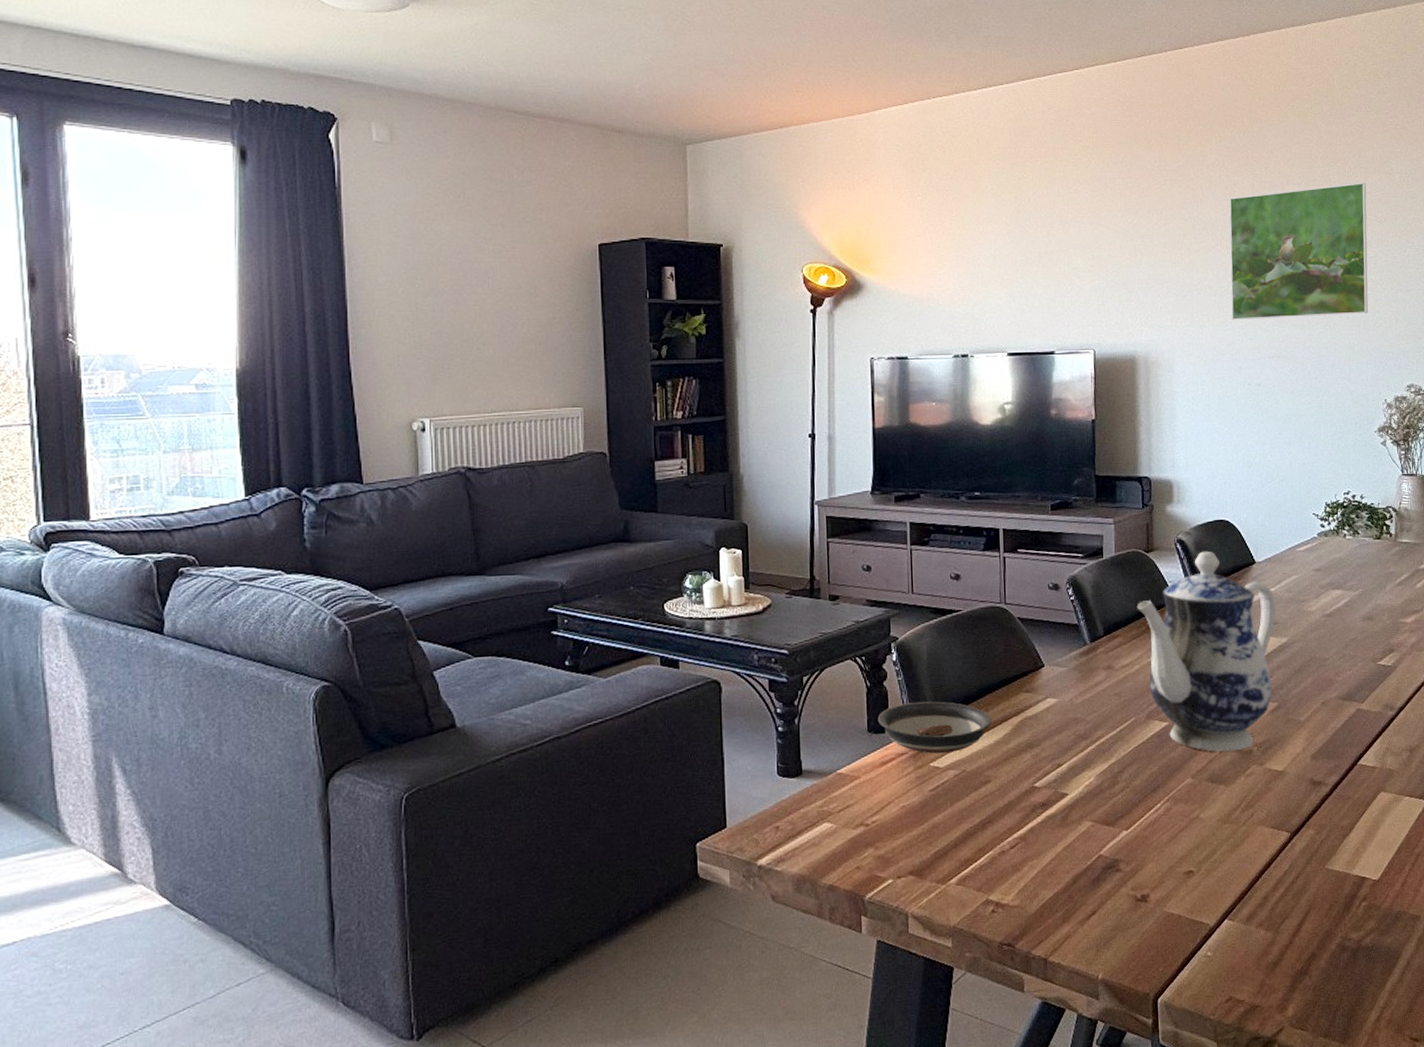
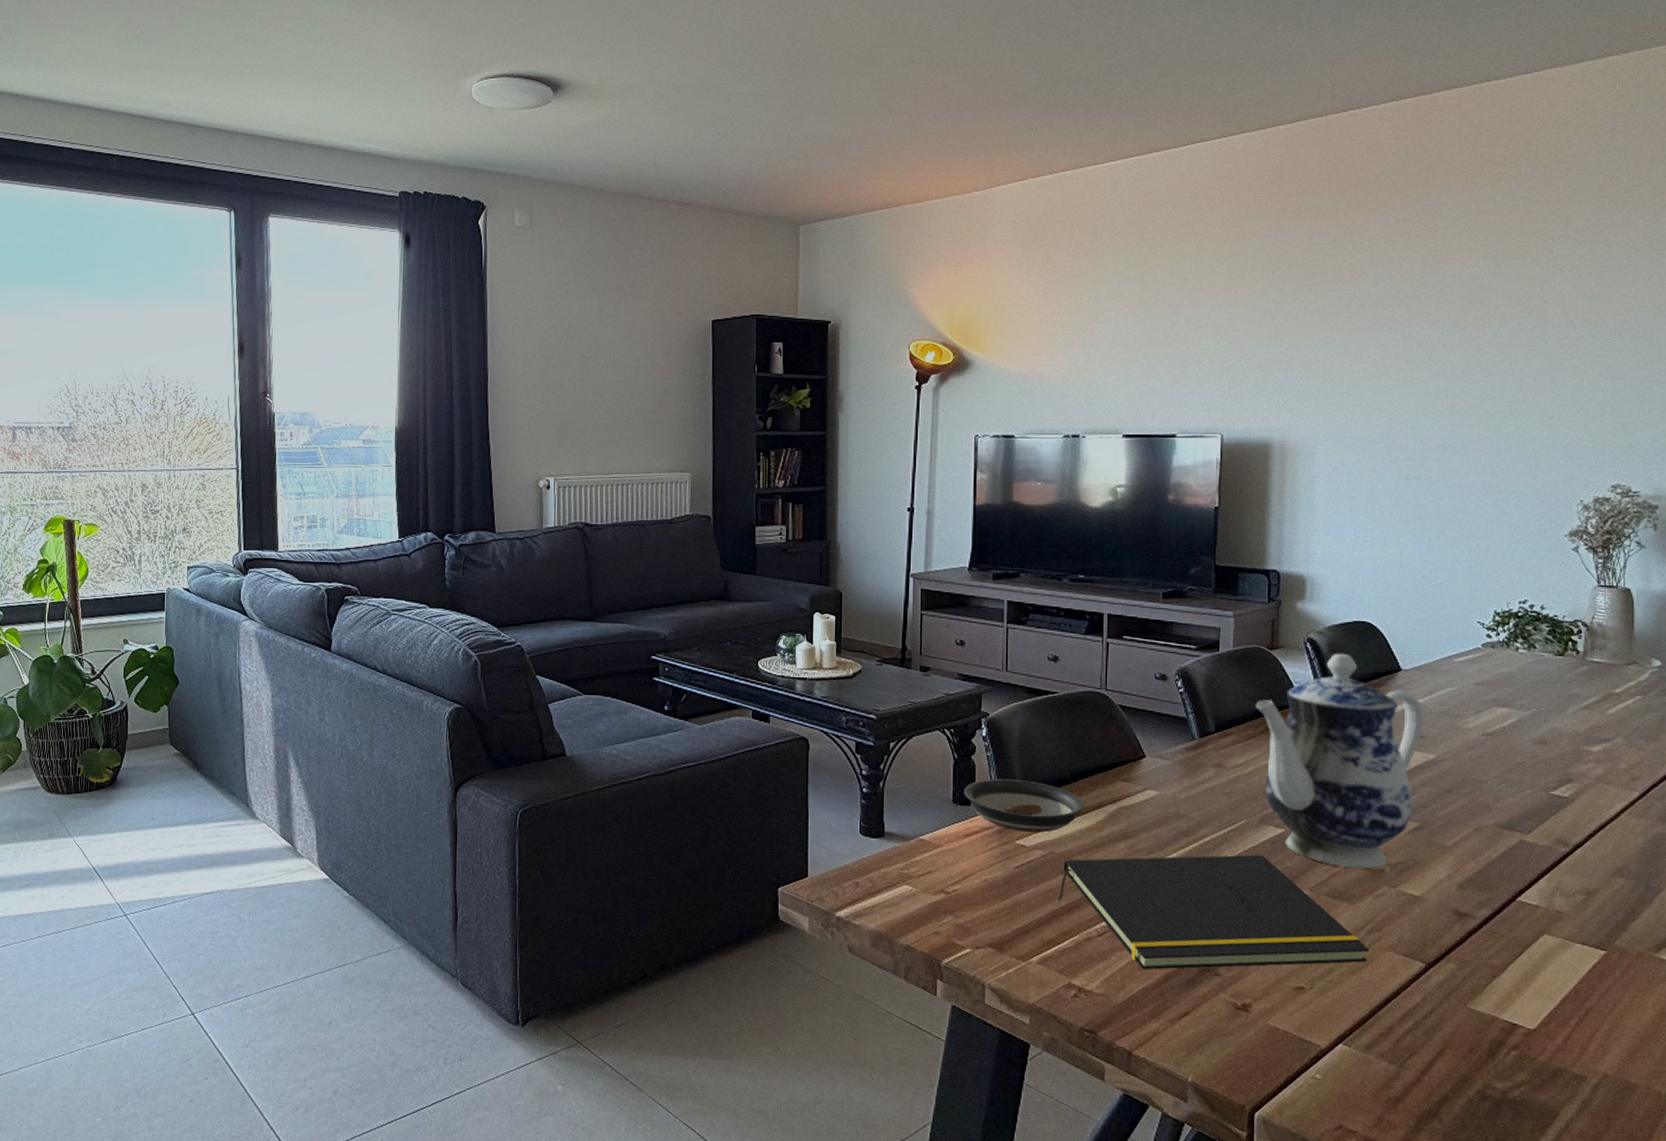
notepad: none [972,749,1245,876] -> present [1057,854,1370,970]
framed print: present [1229,182,1368,320] -> none [1389,254,1572,407]

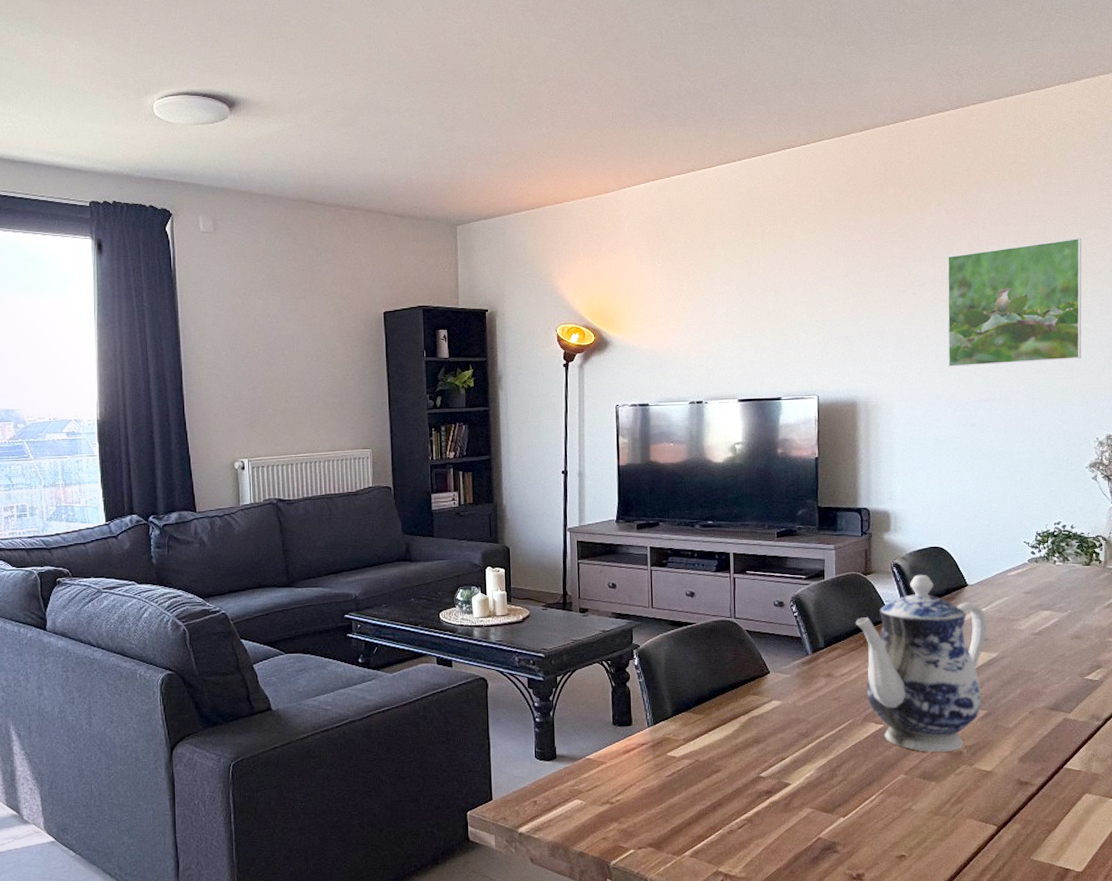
saucer: present [963,779,1084,833] -> none [621,700,722,745]
notepad: present [1057,854,1370,970] -> none [704,748,954,854]
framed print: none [1389,254,1572,407] -> present [947,237,1082,367]

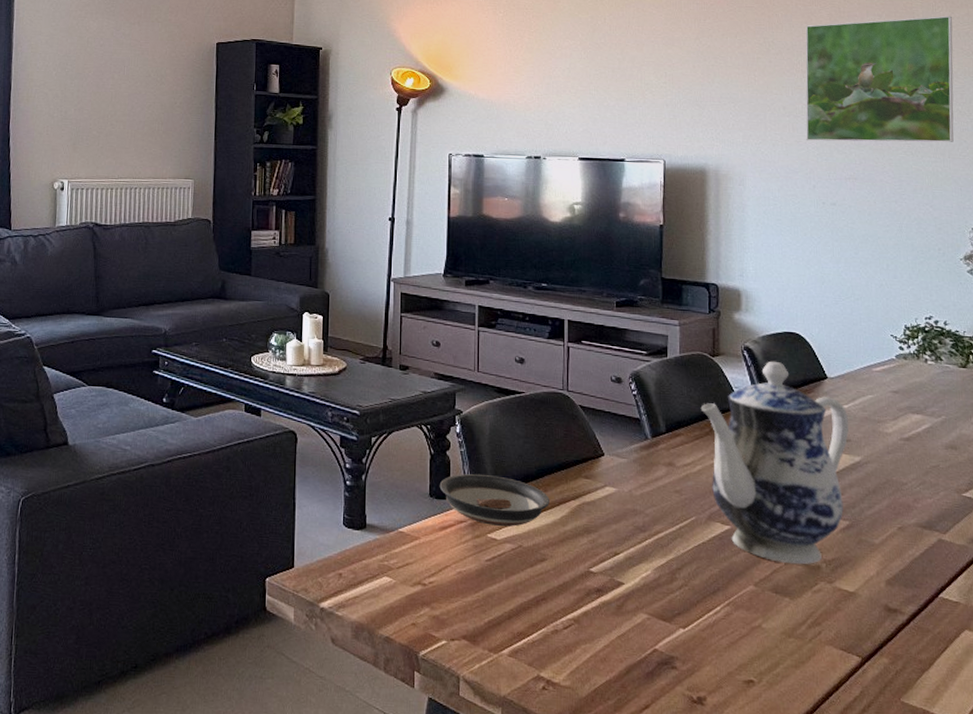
saucer: none [621,700,722,745] -> present [439,474,550,527]

